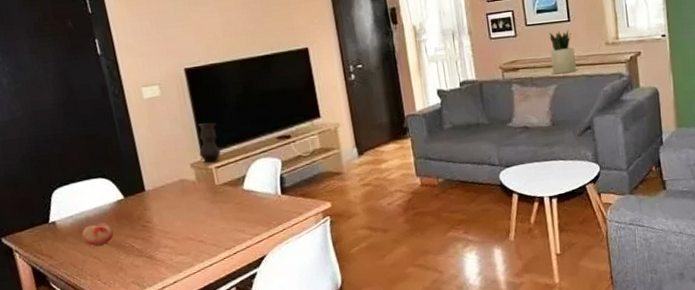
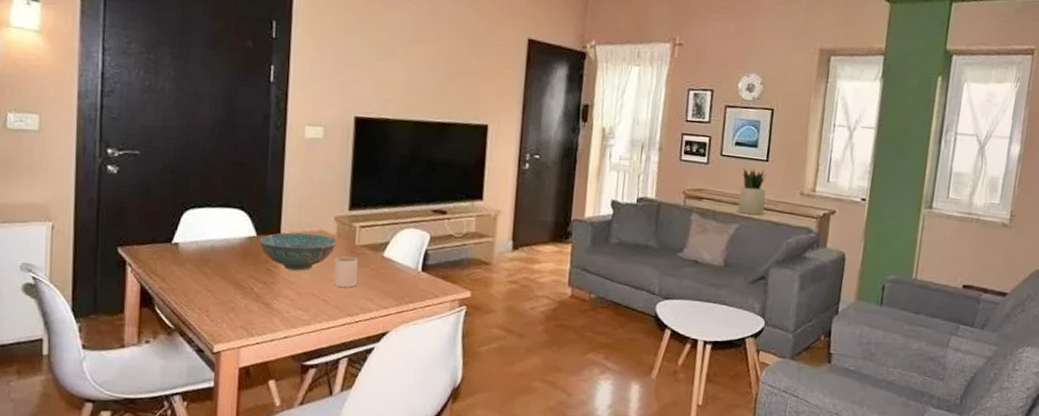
fruit: present [82,222,114,246] -> none [202,255,236,280]
bowl: none [127,183,199,222] -> present [258,232,337,271]
vase: present [198,122,221,163] -> none [347,177,373,221]
cup: none [200,196,227,226] -> present [334,256,359,288]

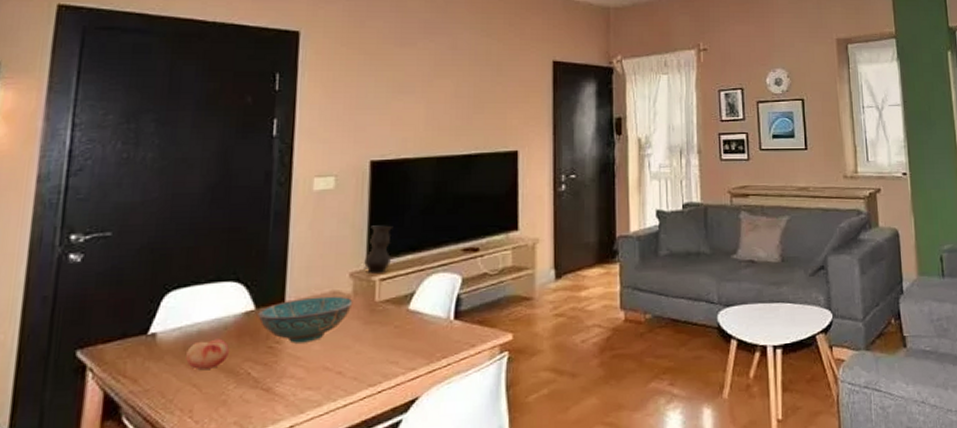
fruit: none [202,255,236,280] -> present [186,338,229,370]
cup: present [334,256,359,288] -> none [350,316,380,354]
vase: none [347,177,373,221] -> present [364,225,394,273]
planter: present [735,167,767,217] -> none [783,158,815,206]

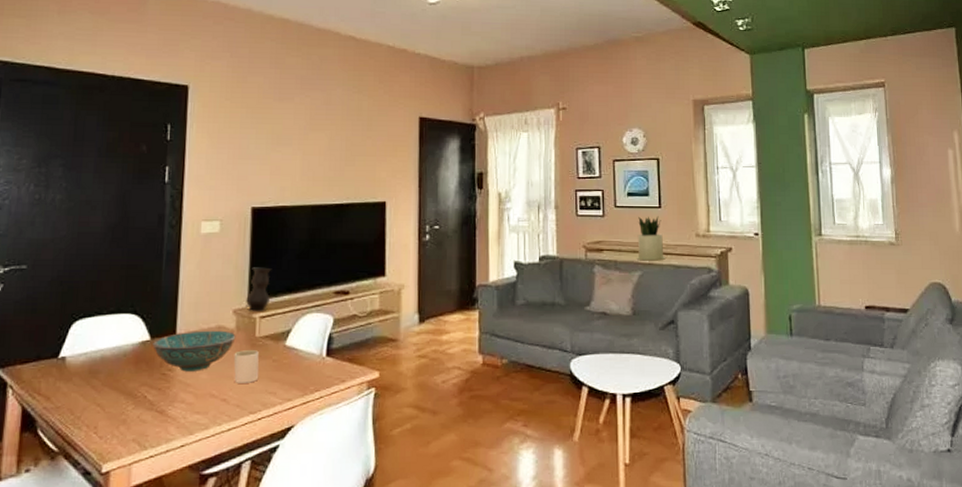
fruit: present [186,338,229,370] -> none [91,364,128,391]
cup: none [350,316,380,354] -> present [233,350,260,383]
planter: none [783,158,815,206] -> present [636,216,667,262]

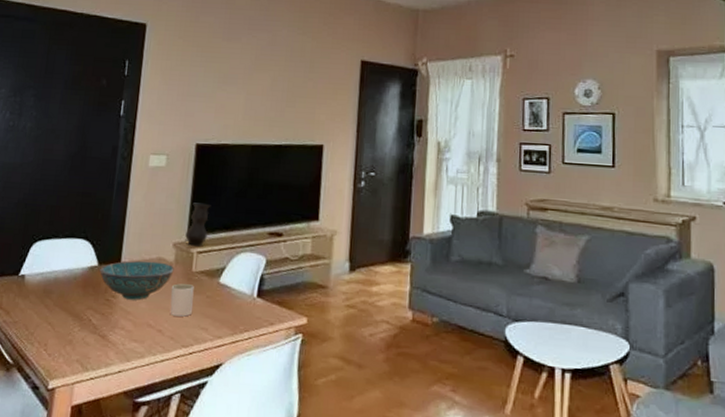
planter: present [636,216,667,262] -> none [584,175,619,227]

